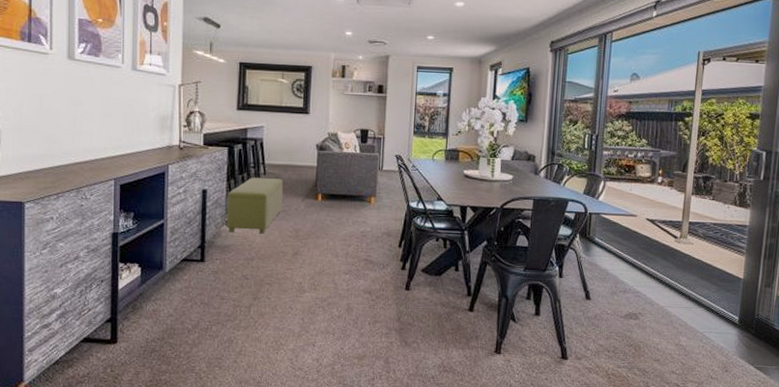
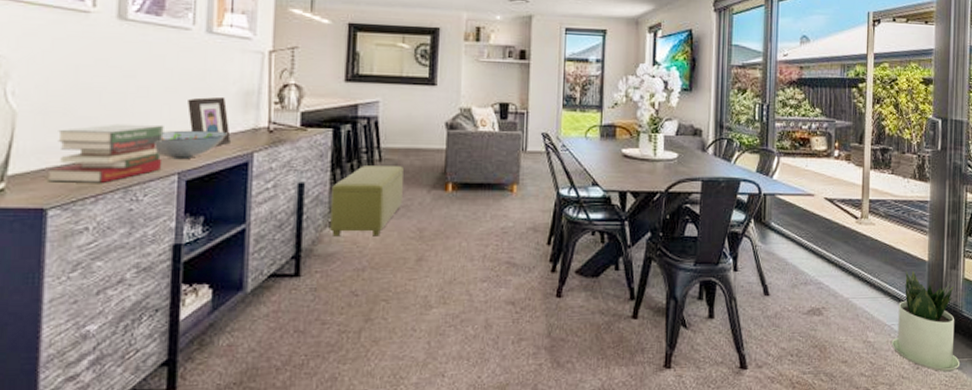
books: none [23,140,103,185] -> present [47,123,164,183]
decorative bowl: none [97,146,149,169] -> present [154,130,227,160]
picture frame: none [120,120,152,158] -> present [188,96,231,145]
planter: none [702,286,769,376] -> present [891,270,961,371]

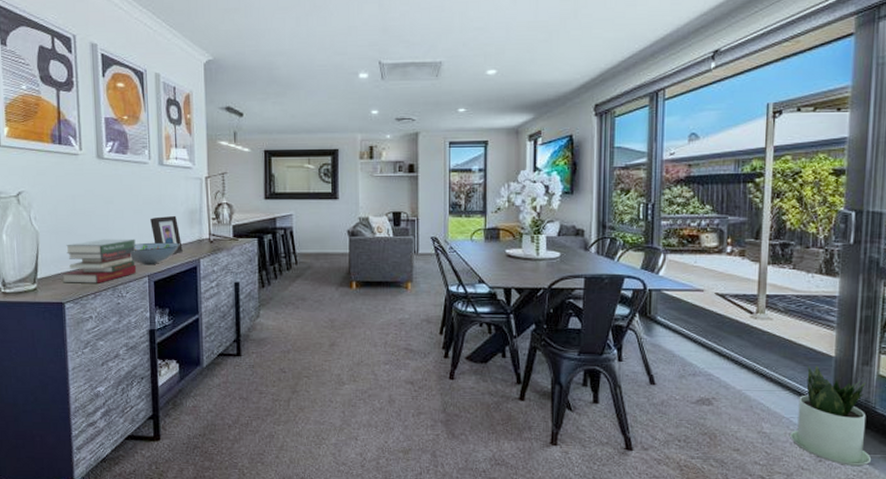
ottoman: present [330,166,403,237] -> none [260,268,316,325]

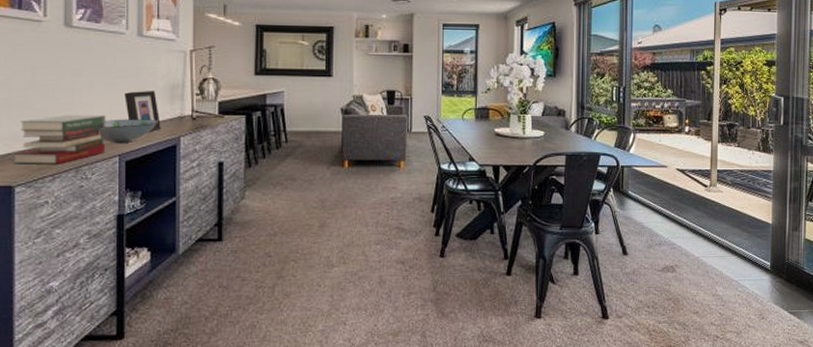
planter: present [790,365,872,466] -> none [739,232,802,321]

